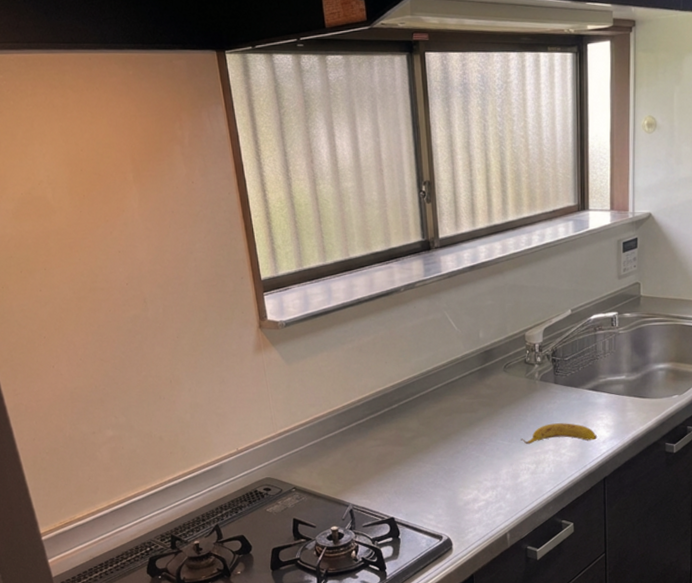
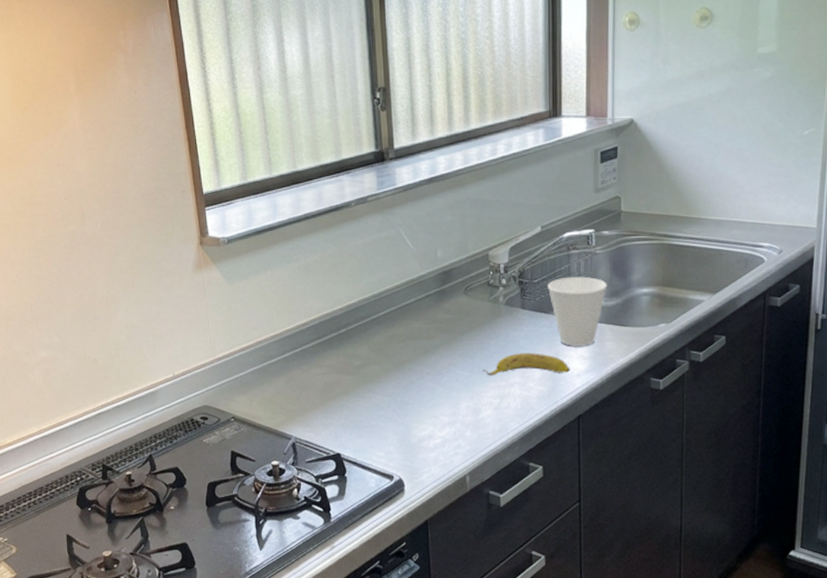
cup: none [576,354,629,416] -> present [547,276,607,346]

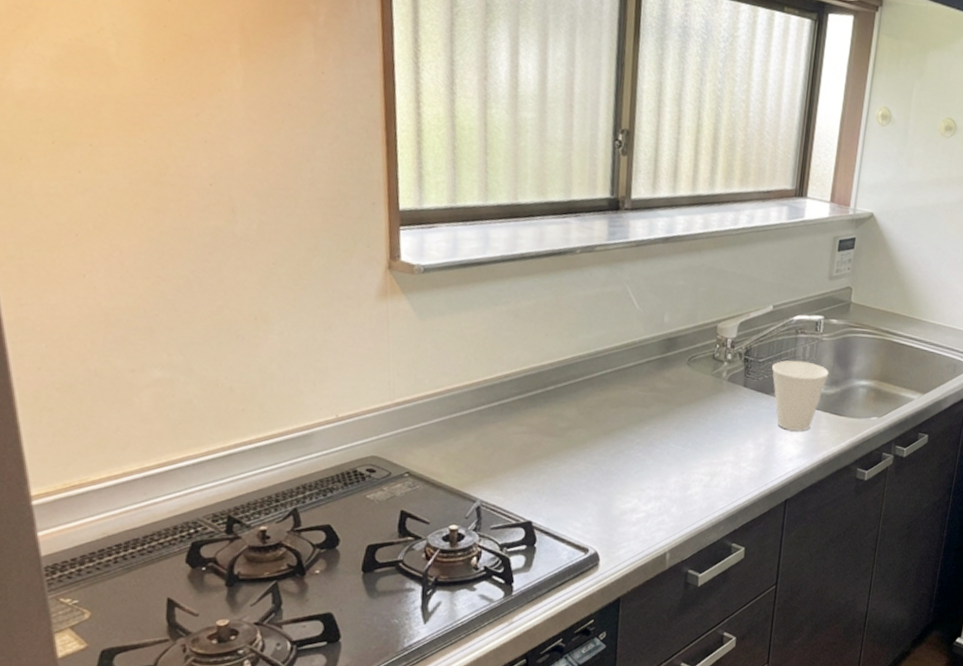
banana: present [483,353,571,376] -> none [697,431,785,456]

